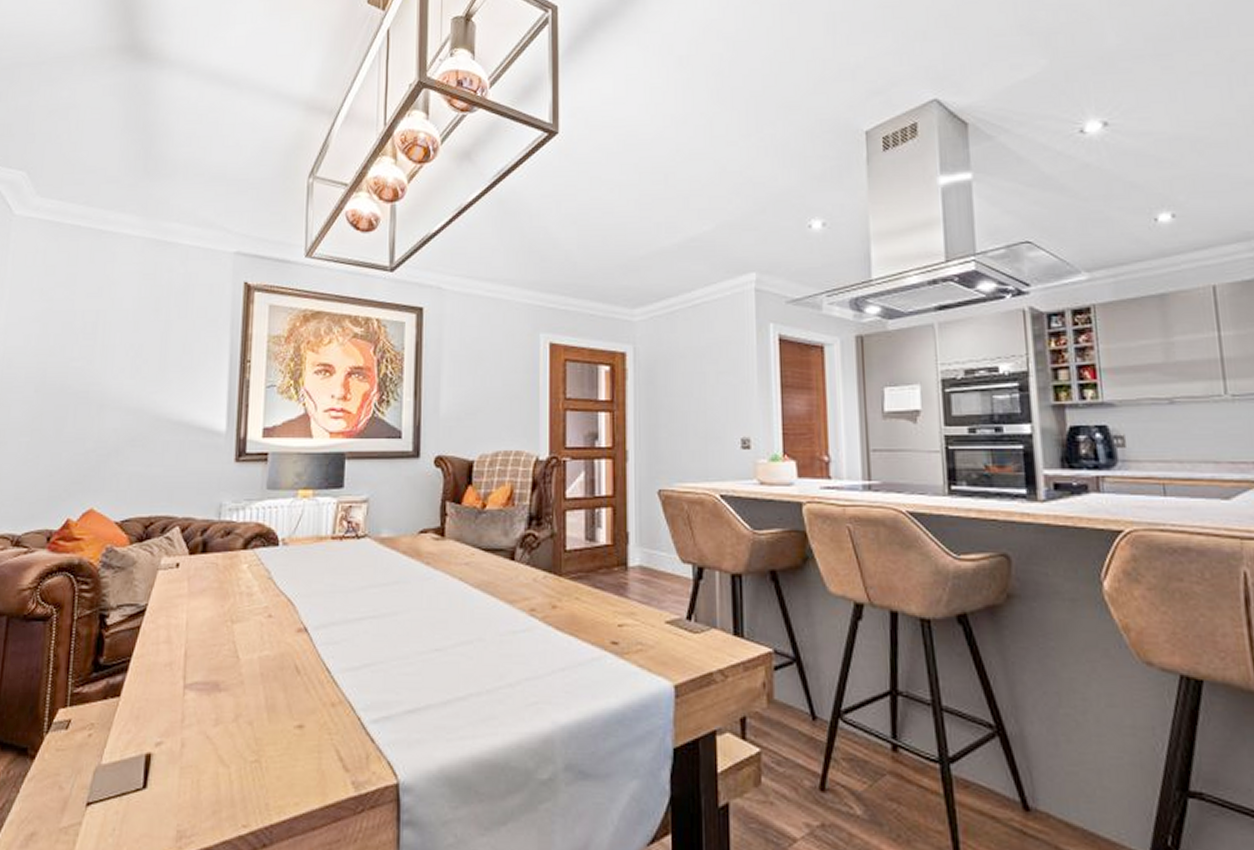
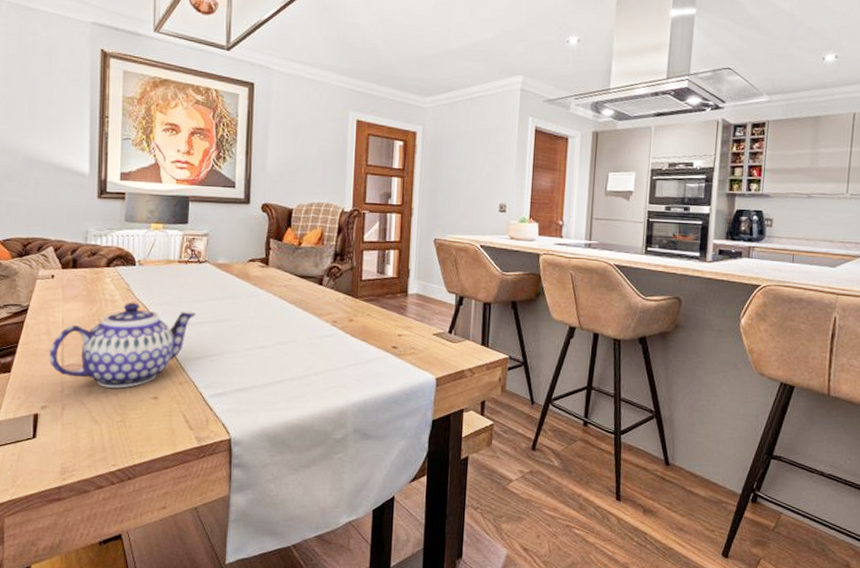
teapot: none [168,594,354,714] -> present [49,302,197,388]

